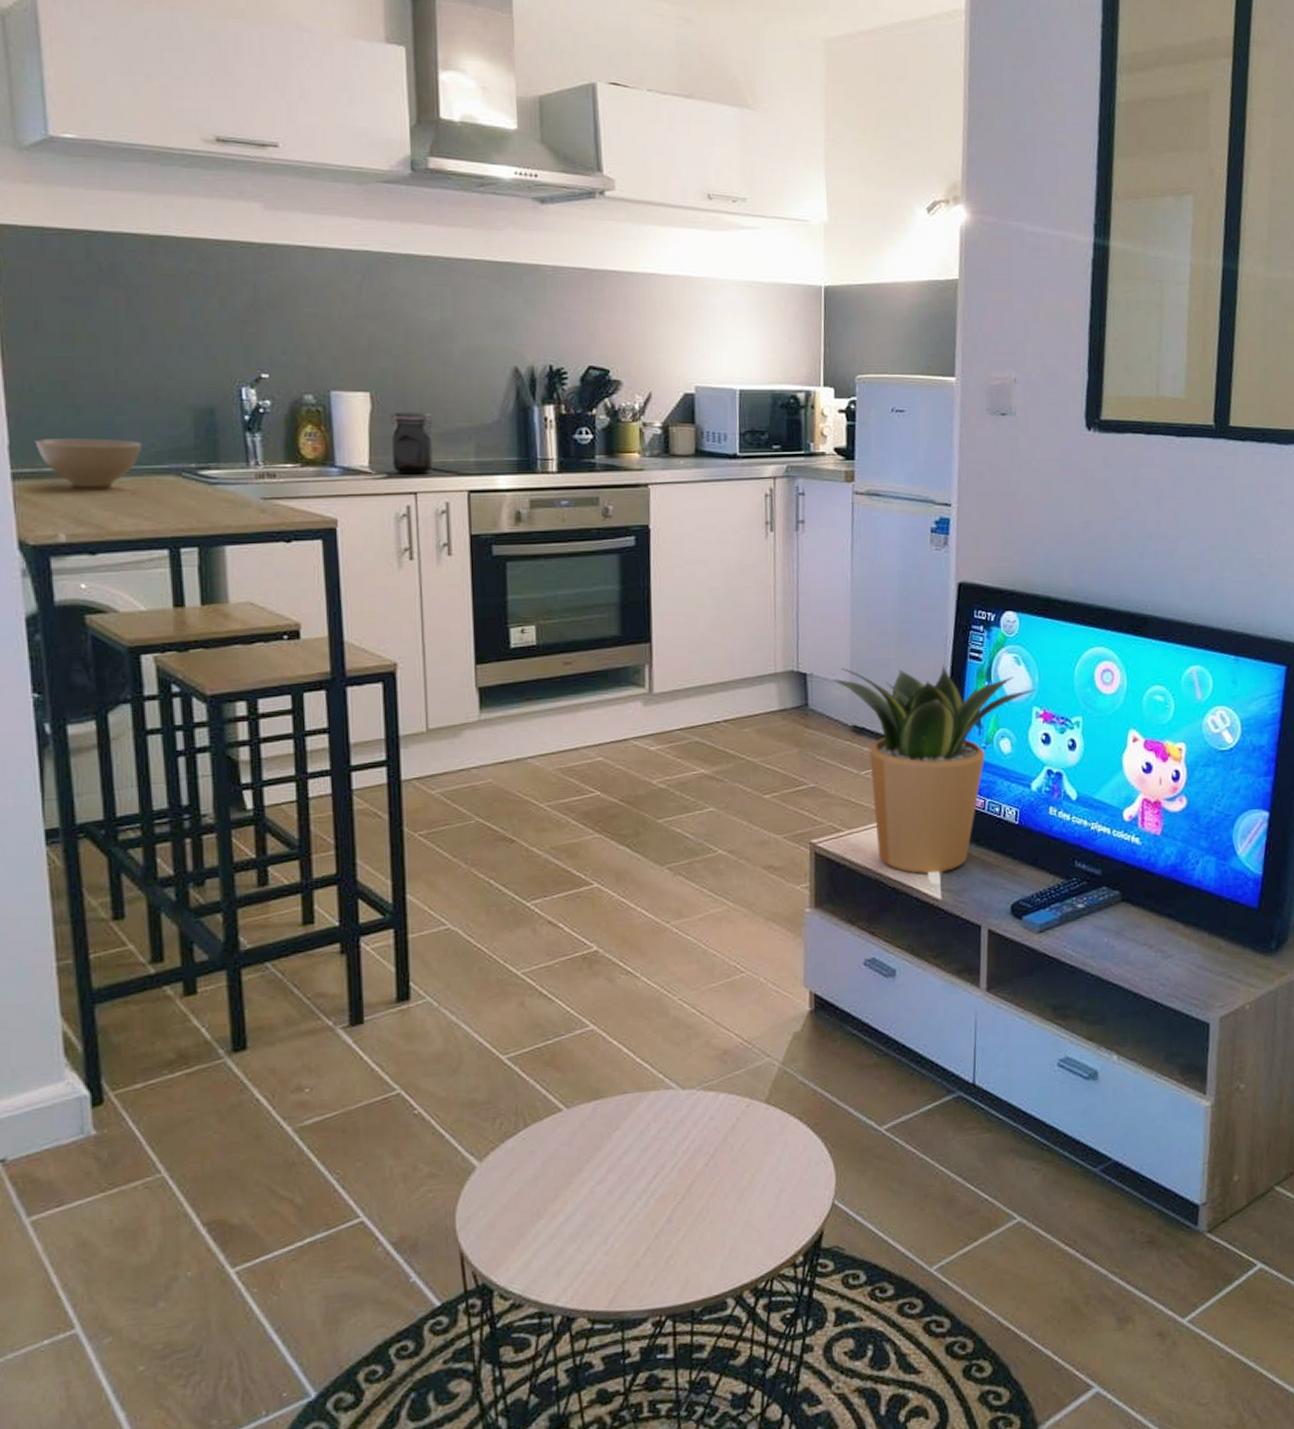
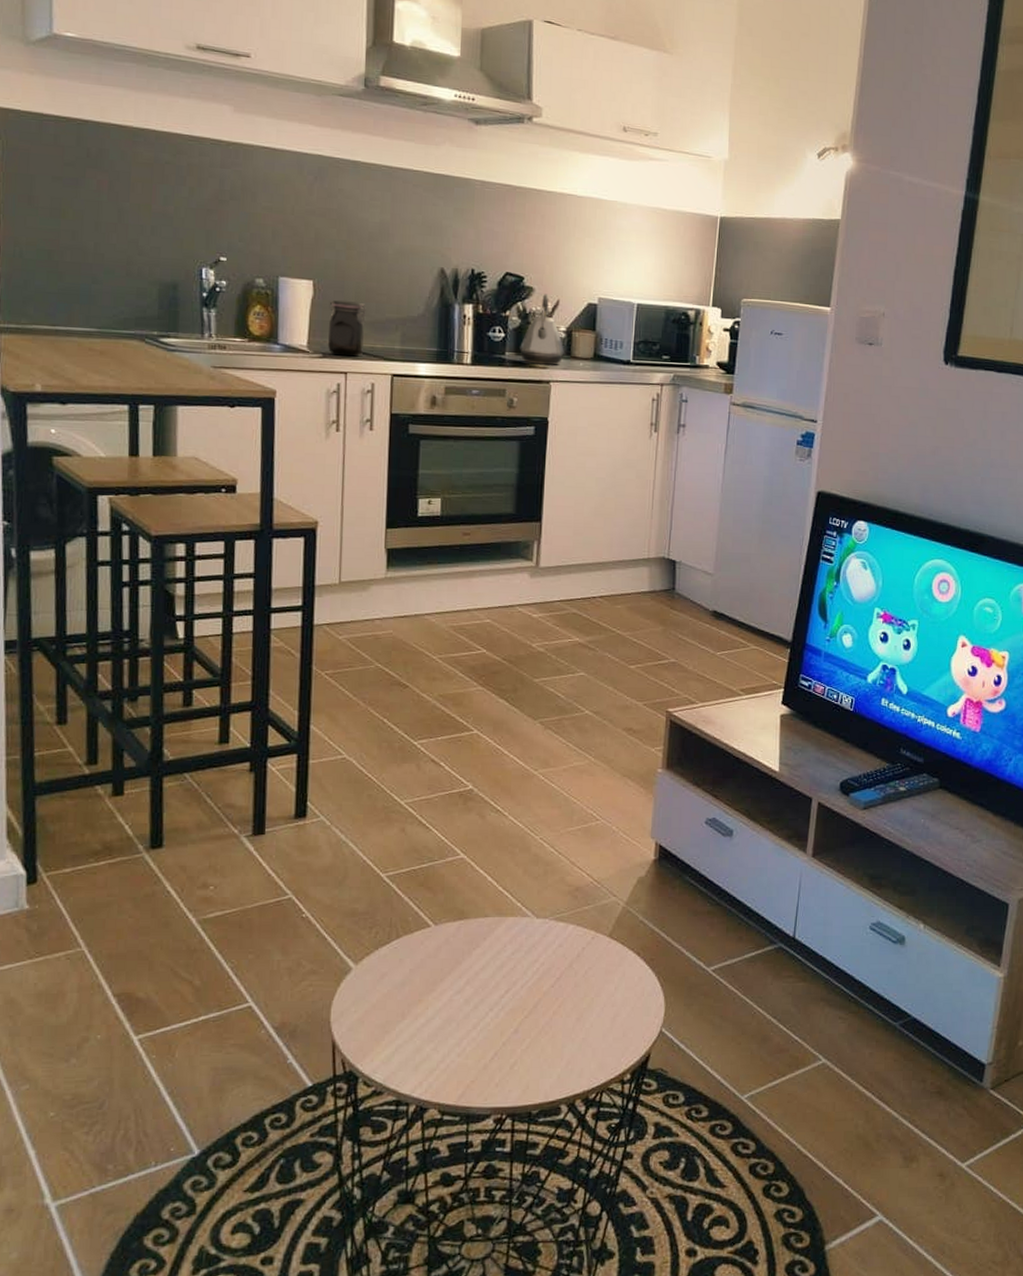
bowl: present [35,438,142,490] -> none [21,299,113,349]
kettle: none [611,386,662,466] -> present [520,293,564,365]
potted plant: present [833,665,1036,874] -> none [699,559,879,748]

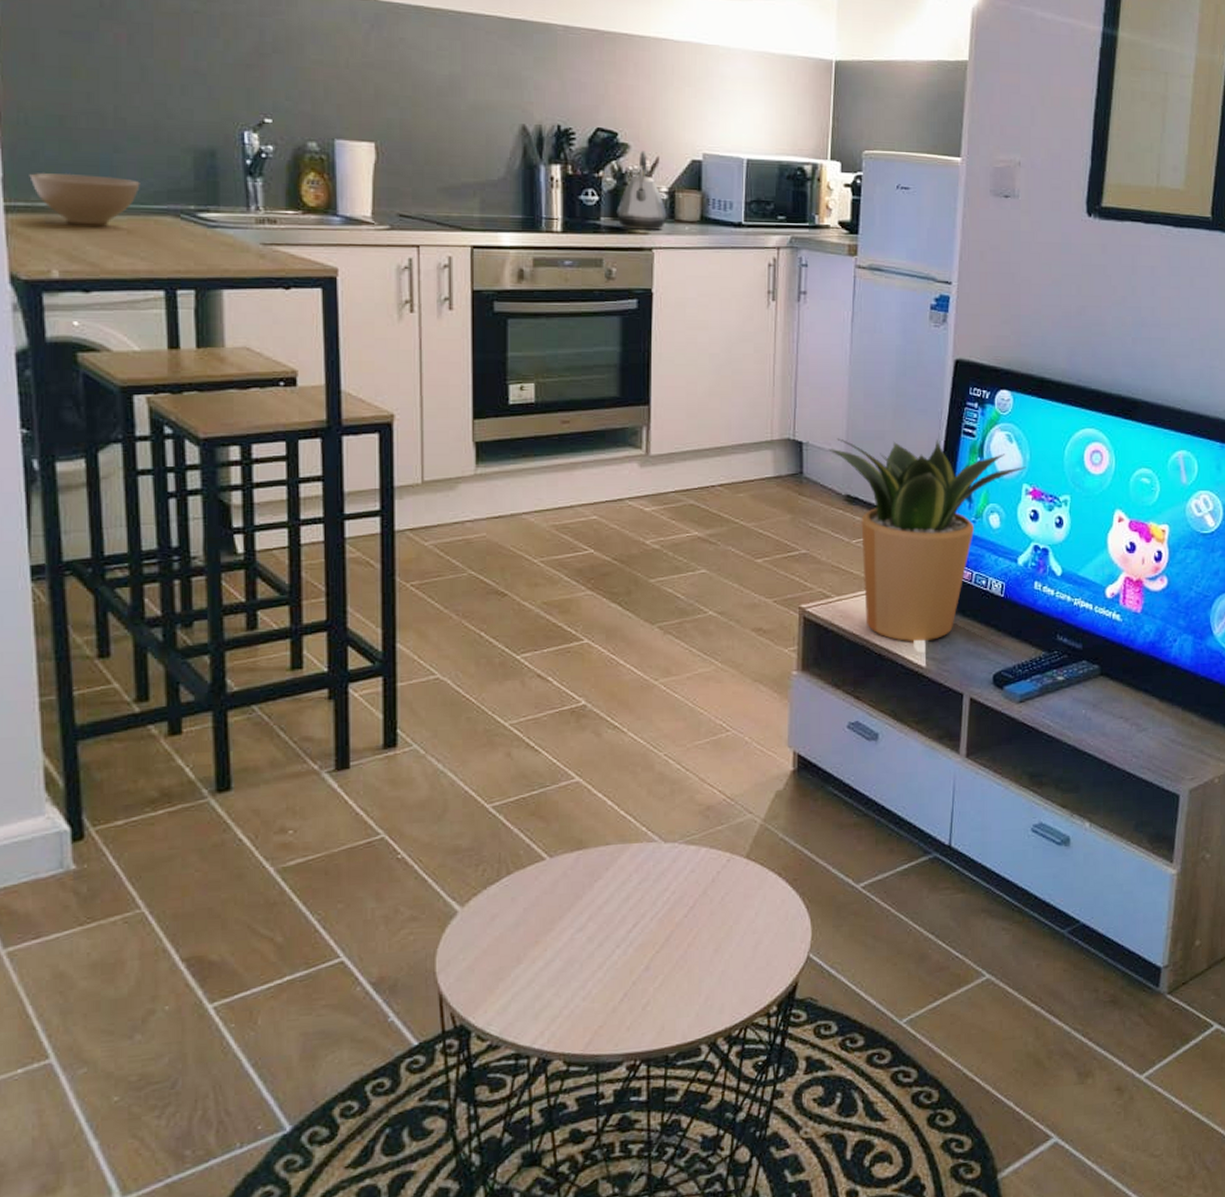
bowl: none [21,299,113,349] -> present [29,173,140,228]
jar: present [328,299,366,357] -> none [395,163,438,228]
potted plant: none [699,559,879,748] -> present [828,438,1026,642]

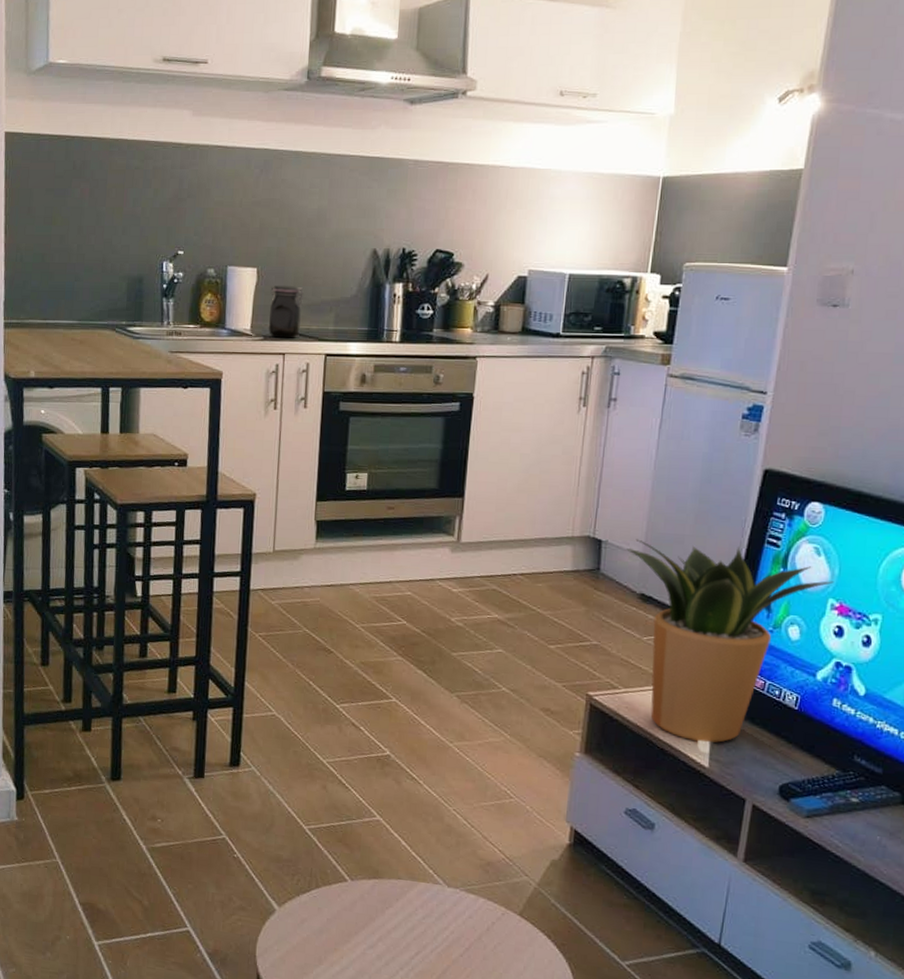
bowl: present [29,173,140,228] -> none [21,298,91,339]
jar: none [395,163,438,228] -> present [269,285,303,338]
kettle: present [616,150,667,230] -> none [447,268,492,340]

